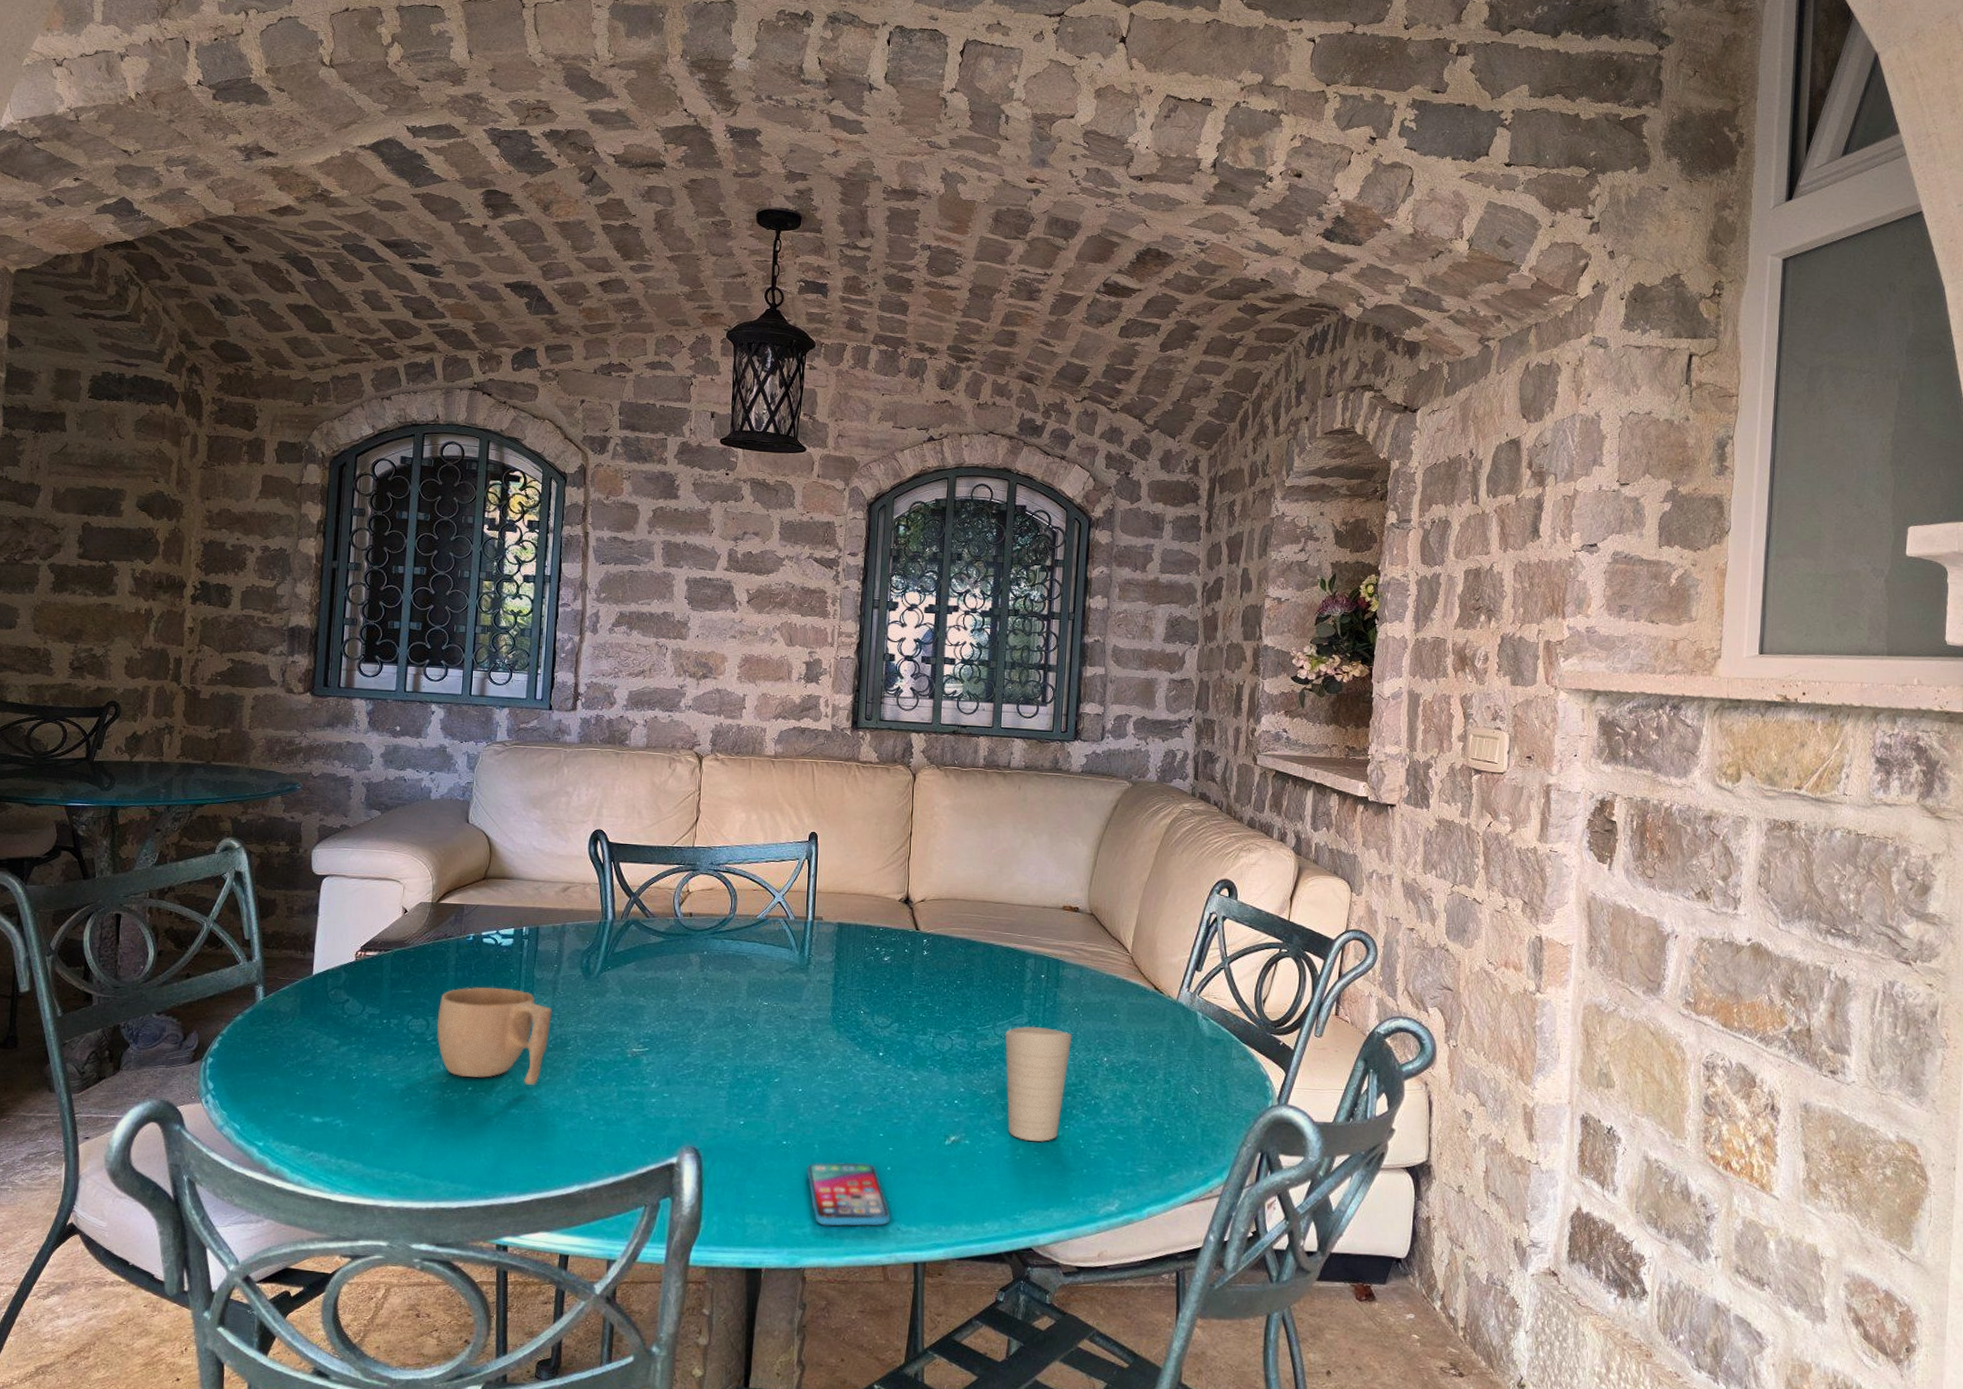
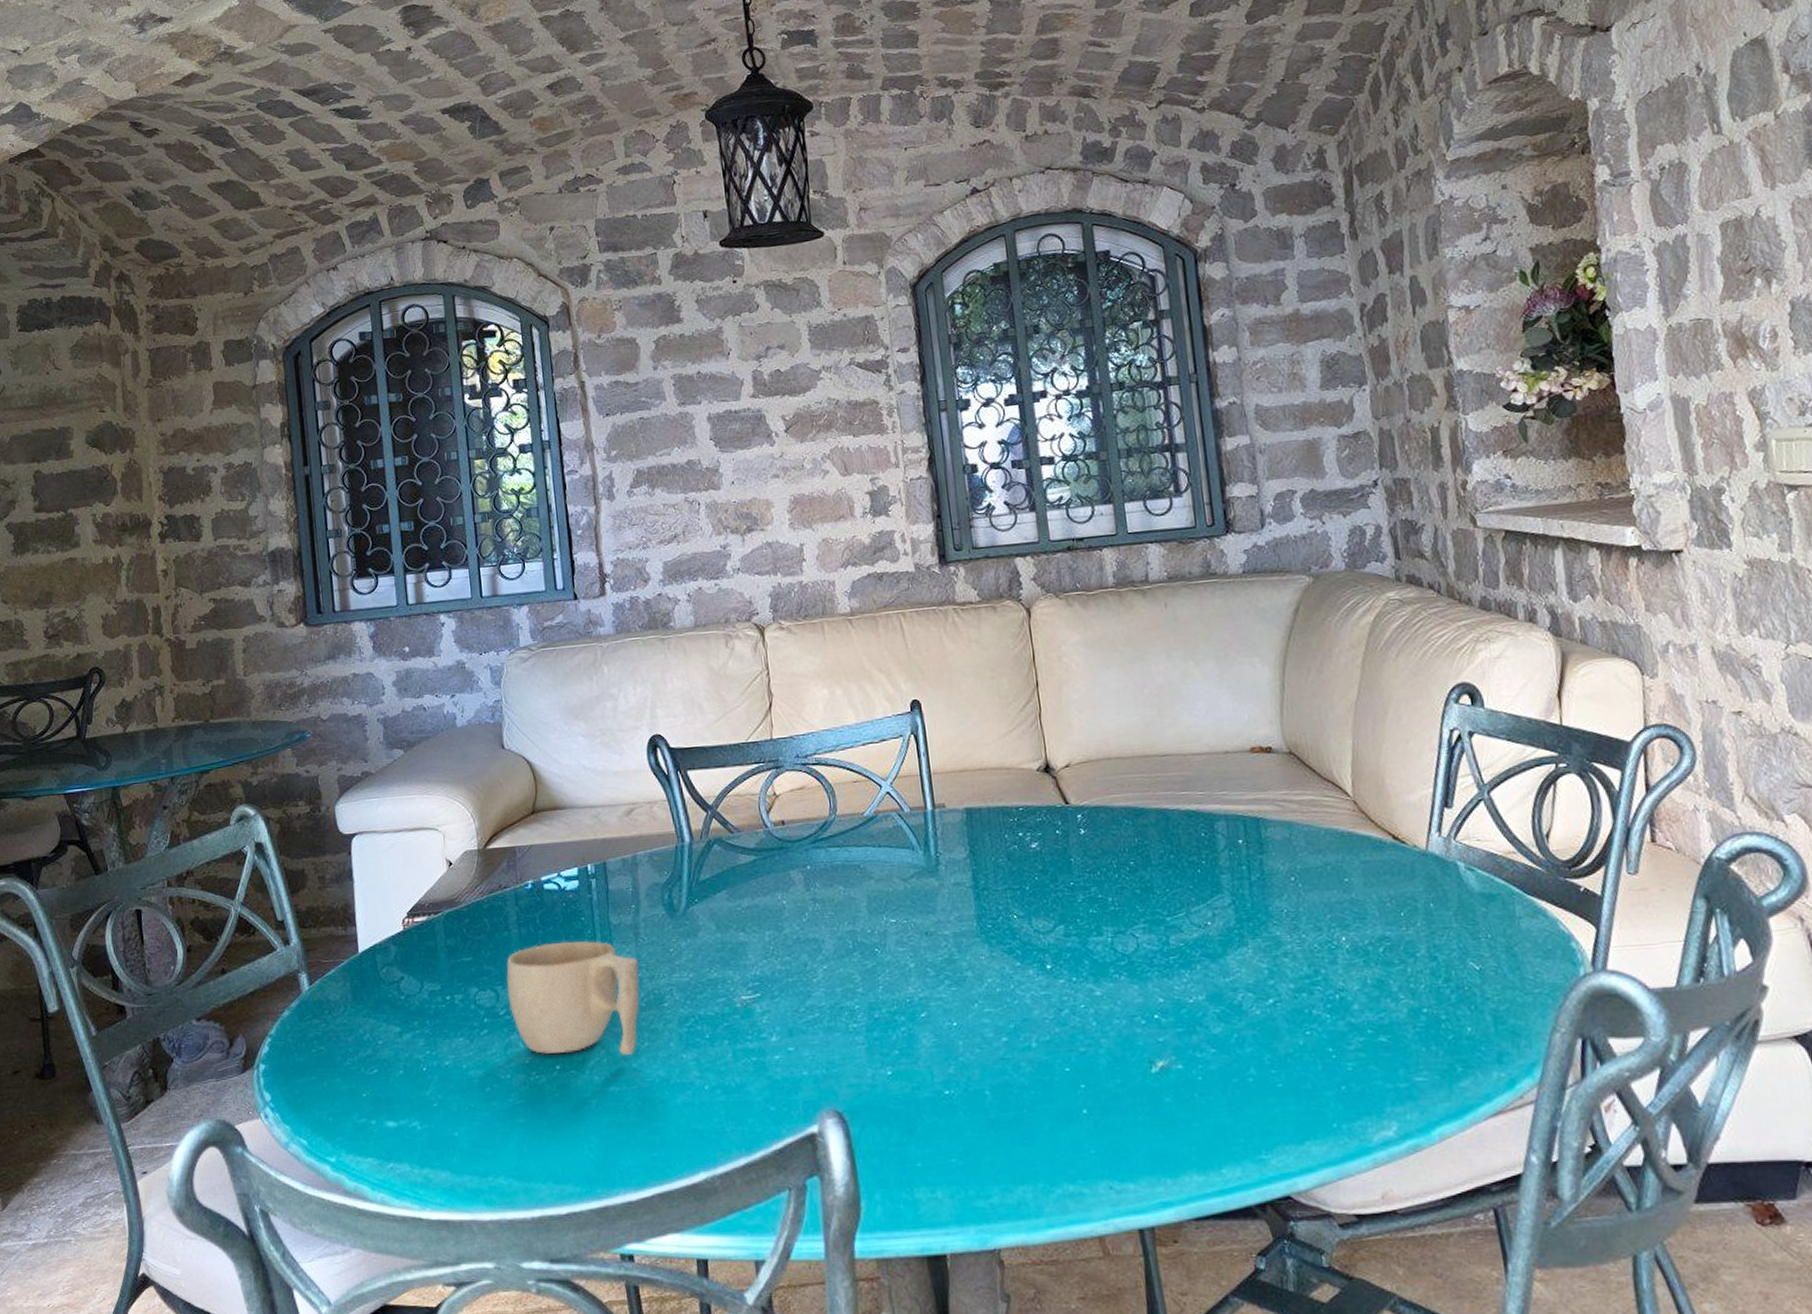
smartphone: present [806,1162,891,1227] -> none [979,1107,1099,1193]
cup: present [1005,1026,1073,1143] -> none [1204,906,1299,1057]

